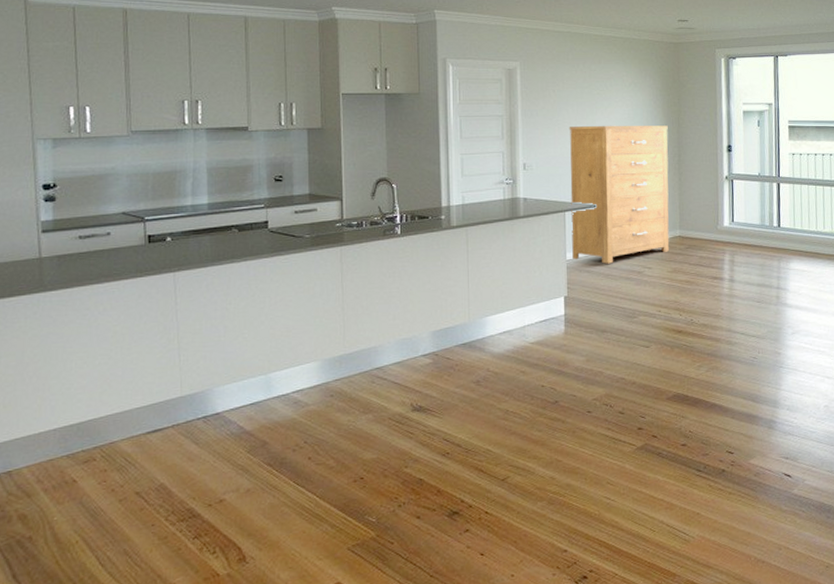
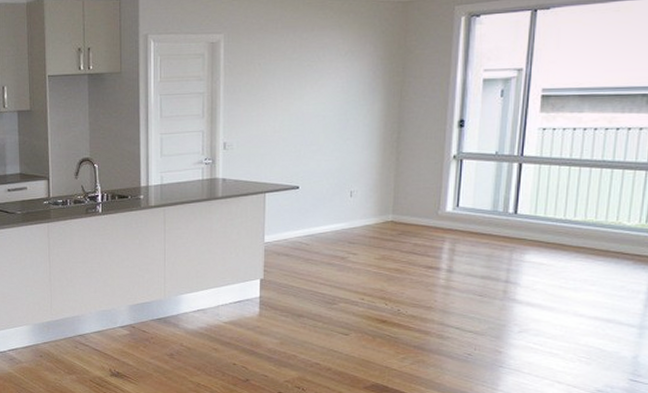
dresser: present [569,125,670,264] -> none [271,99,388,248]

